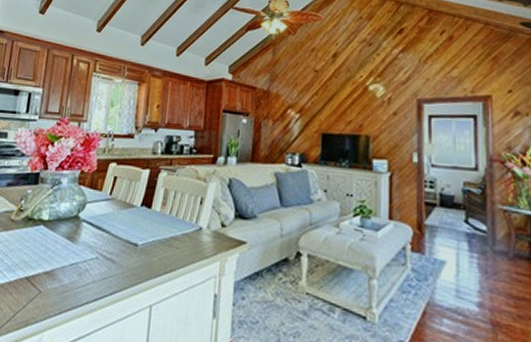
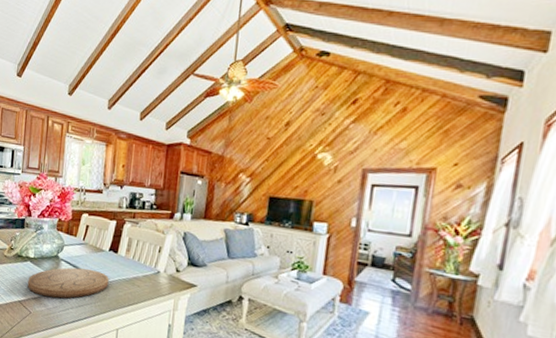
cutting board: none [38,229,141,270] -> present [27,267,109,298]

